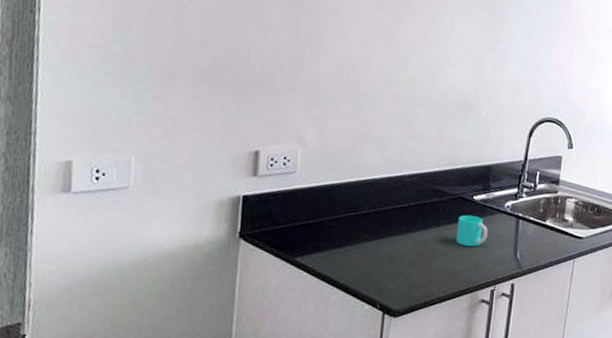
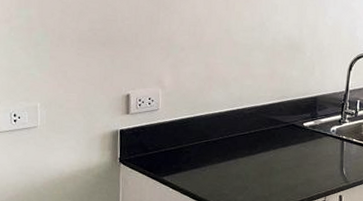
cup: present [456,214,488,246] -> none [290,139,317,165]

